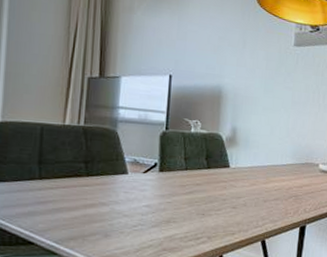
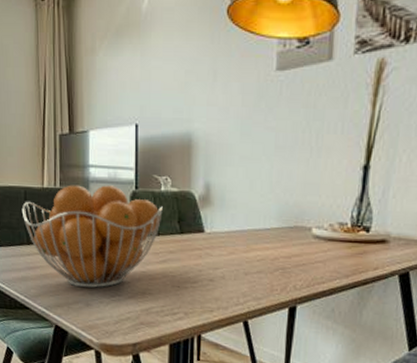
fruit basket: none [35,123,192,220] -> present [21,184,163,288]

